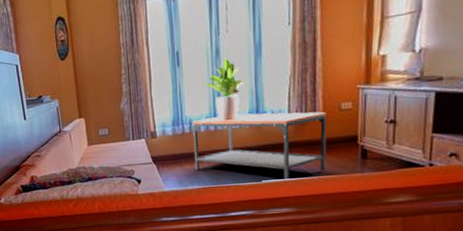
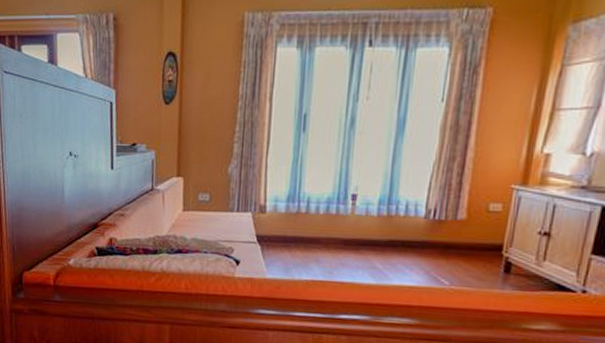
coffee table: present [193,111,327,180] -> none [306,197,471,285]
potted plant: present [205,57,244,121] -> none [333,130,379,206]

